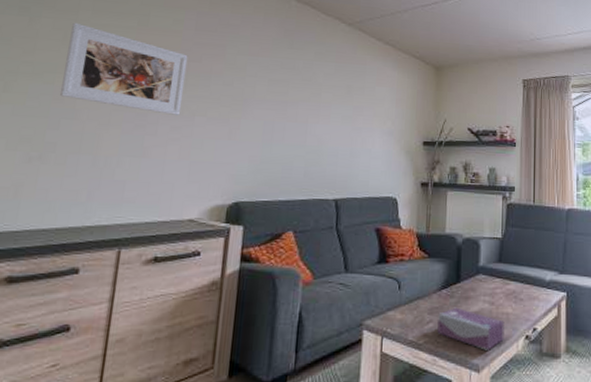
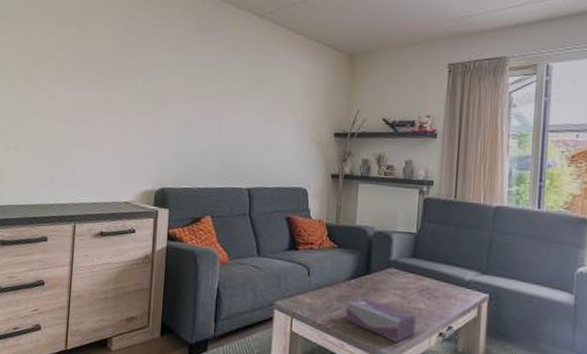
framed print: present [60,22,188,115] -> none [25,32,119,111]

